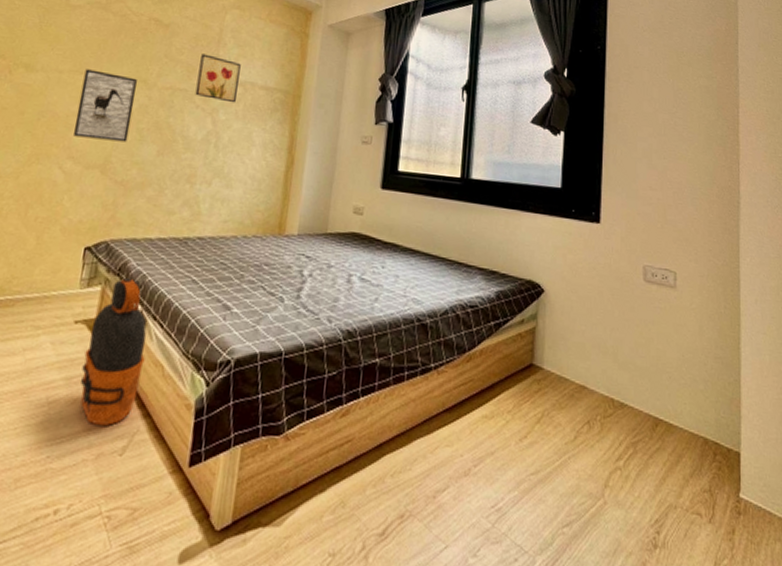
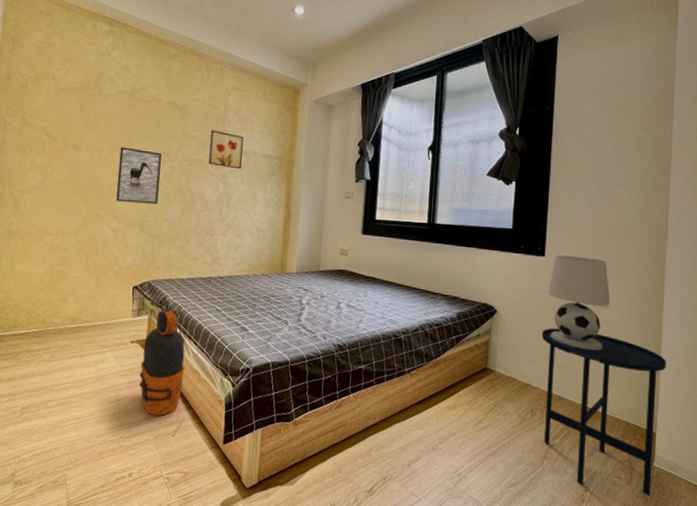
side table: none [598,313,749,540] -> present [541,328,667,496]
table lamp: none [605,222,678,344] -> present [548,255,610,351]

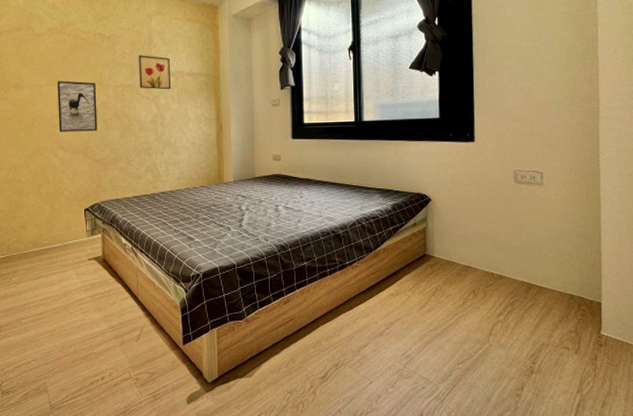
water bottle: present [139,308,185,416] -> none [100,226,140,323]
side table: present [541,328,667,496] -> none [477,210,608,364]
table lamp: present [548,255,610,351] -> none [481,138,545,229]

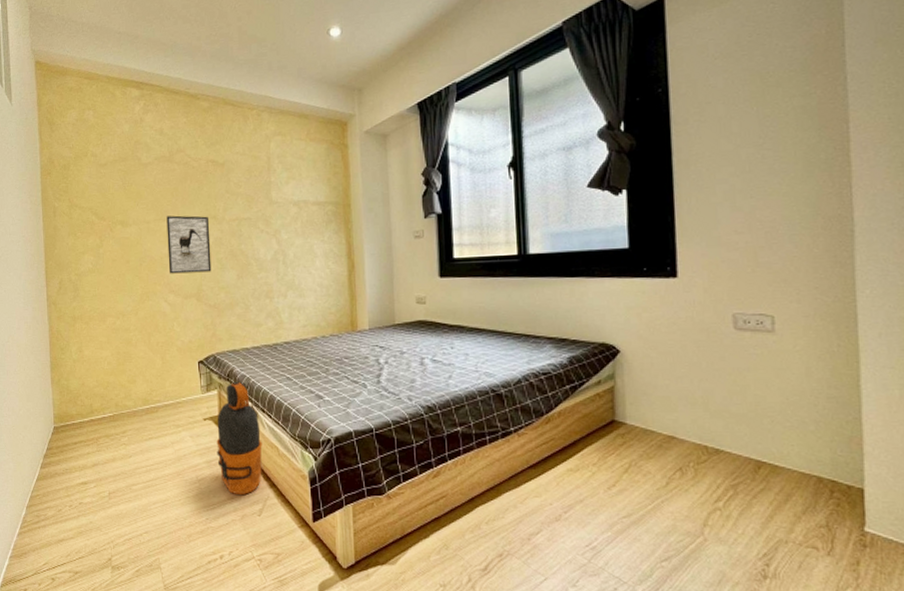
water bottle: none [100,226,140,323] -> present [216,381,262,495]
wall art: present [139,55,171,90] -> none [256,183,293,223]

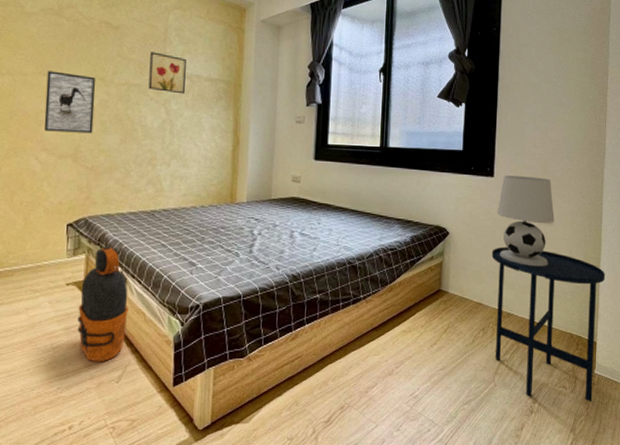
wall art: none [256,183,293,223] -> present [148,52,186,94]
side table: none [683,365,872,570] -> present [491,247,606,402]
table lamp: none [687,272,777,389] -> present [498,175,555,267]

